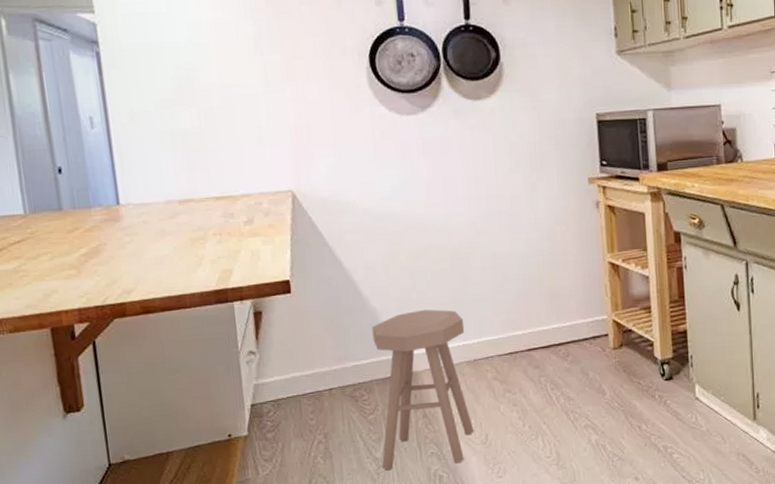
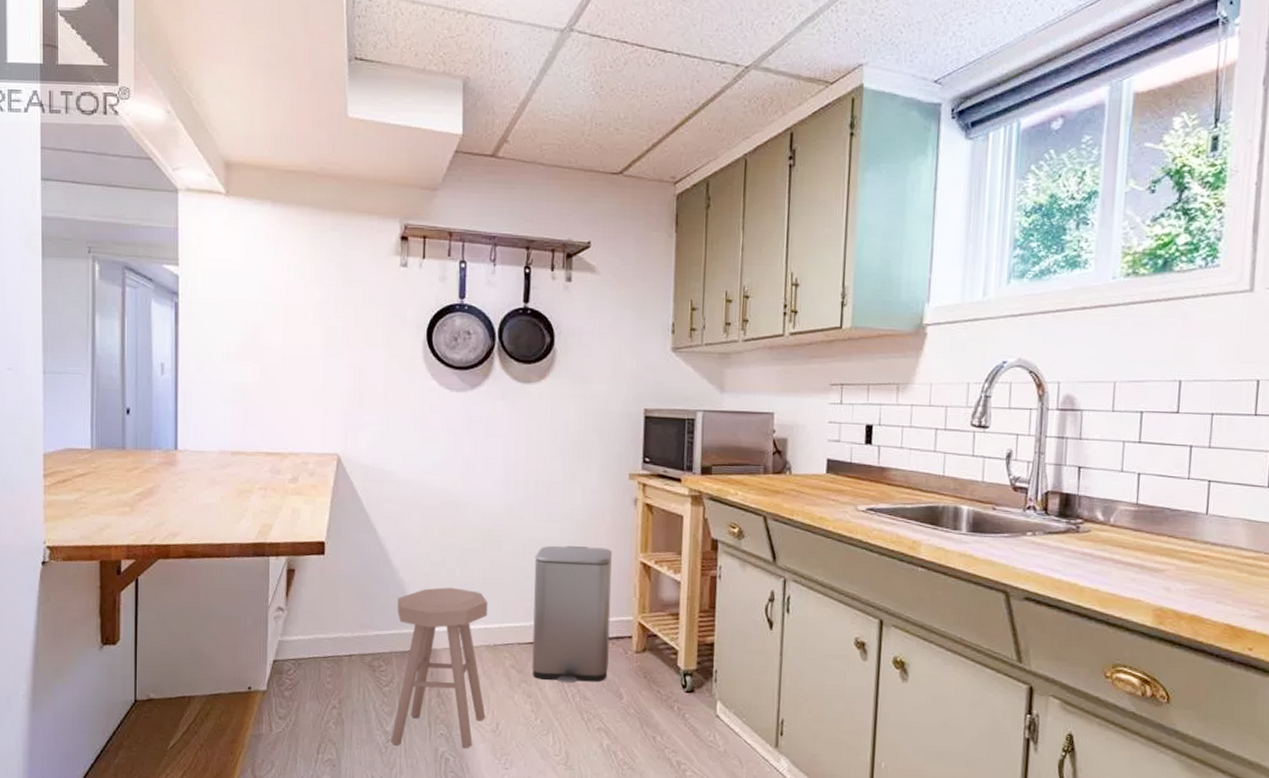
pedal bin: none [505,252,588,388] -> present [532,545,612,684]

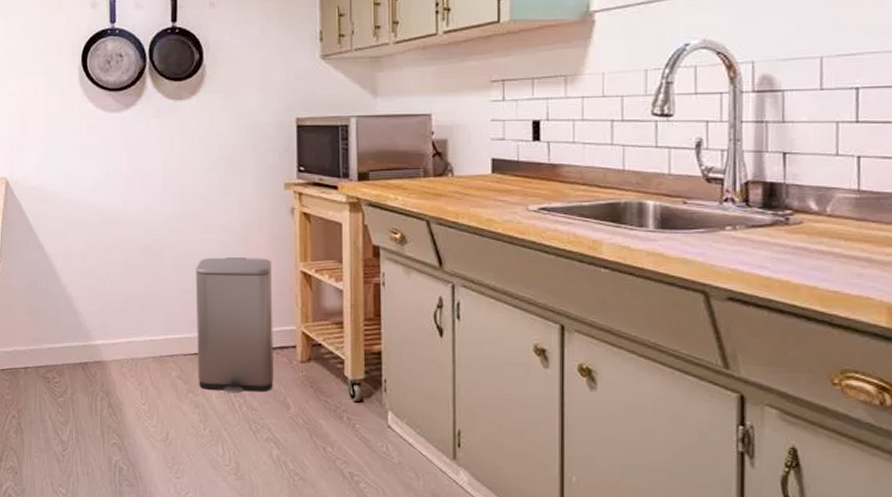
stool: present [390,587,488,749] -> none [66,301,156,458]

